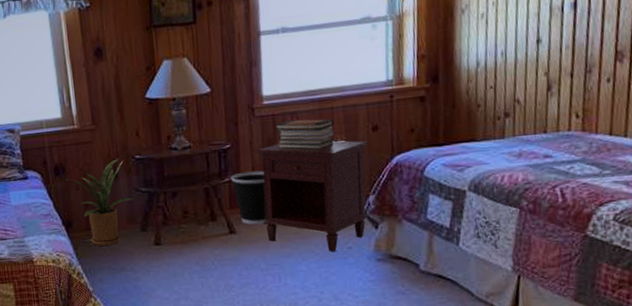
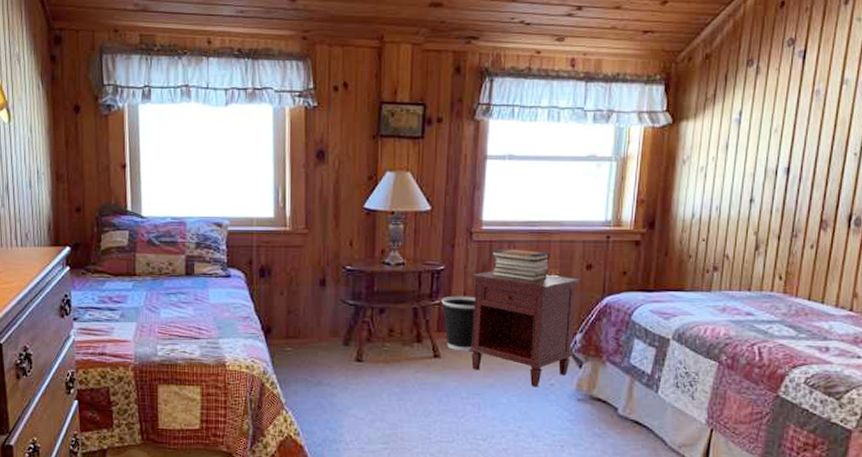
house plant: present [65,158,134,247] -> none [270,266,339,357]

